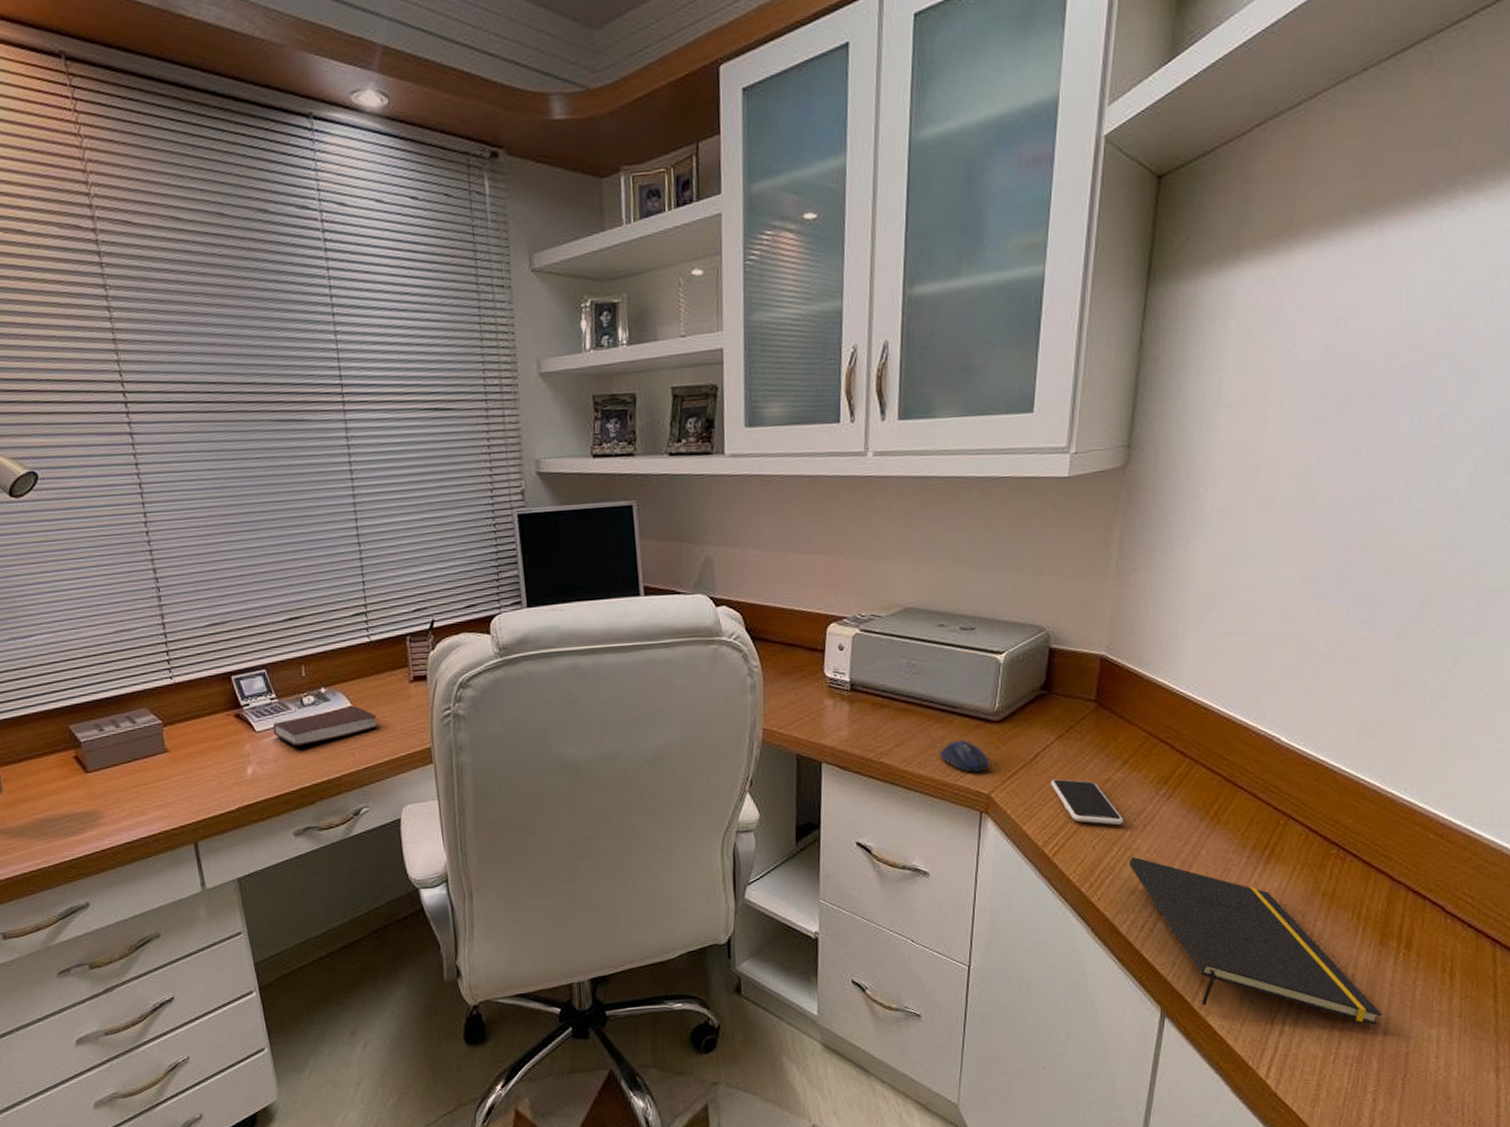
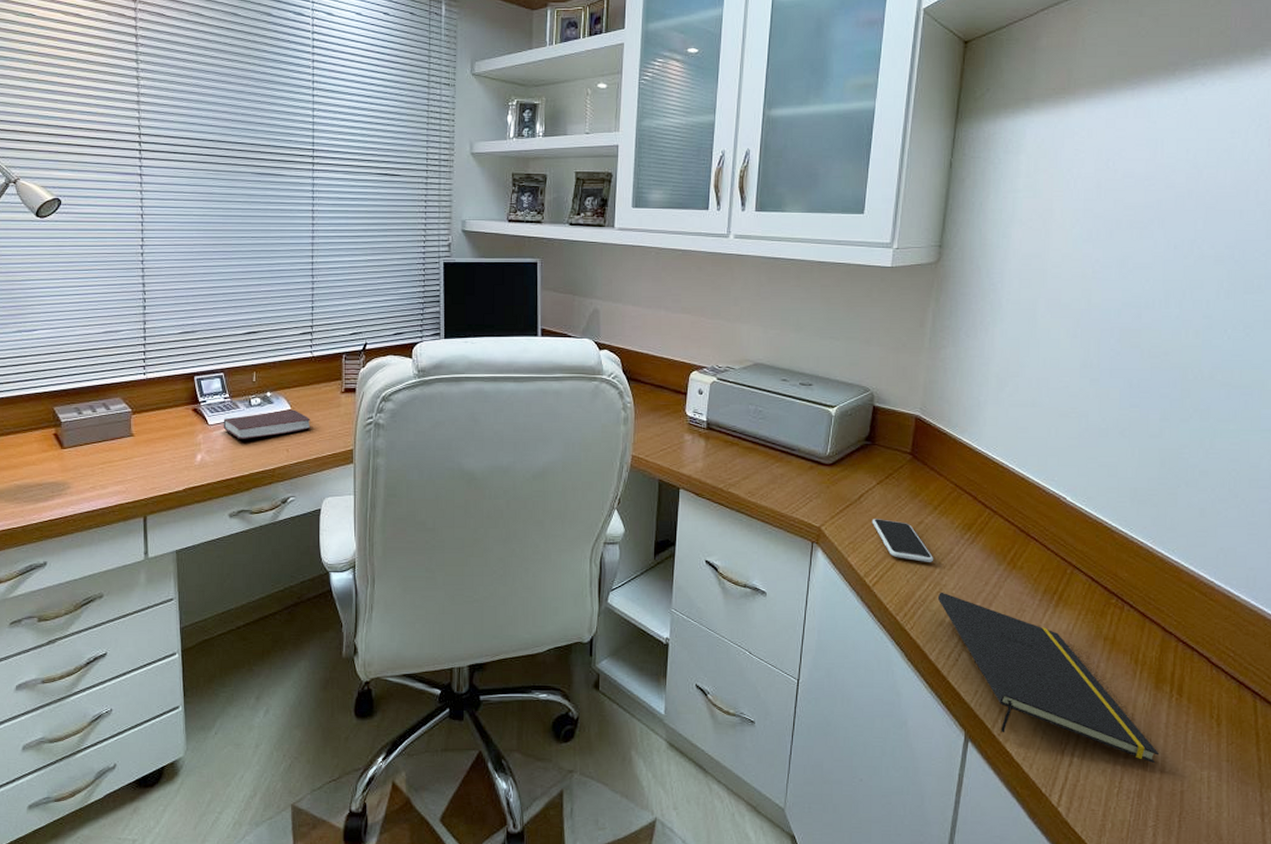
computer mouse: present [940,739,990,773] -> none [779,478,821,507]

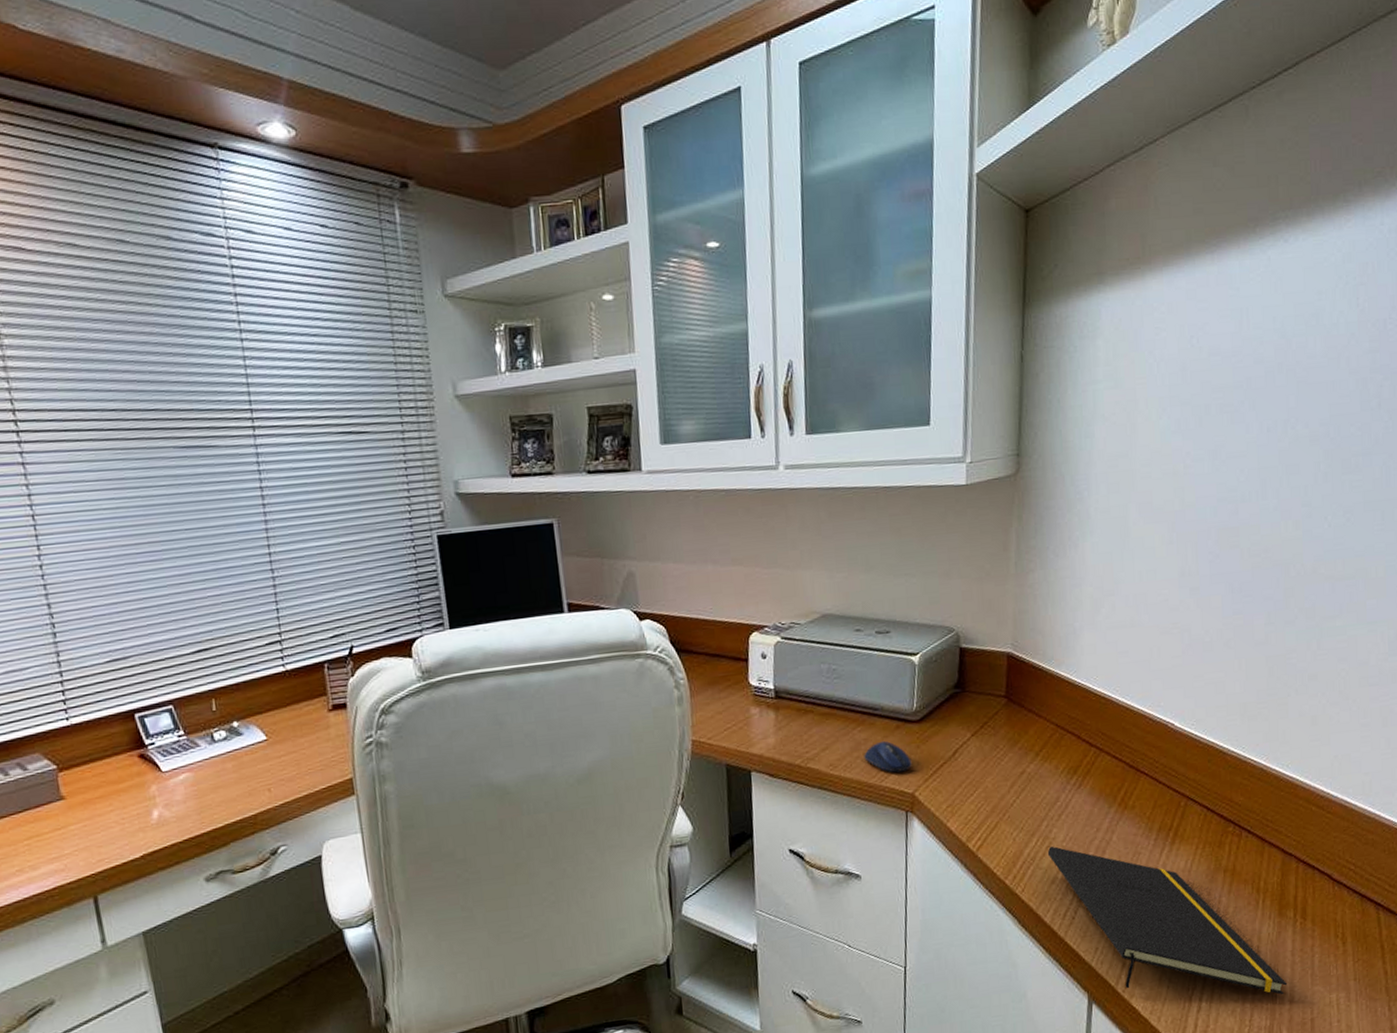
book: present [223,409,311,439] -> none [180,739,296,785]
computer mouse: none [779,478,821,507] -> present [864,740,912,773]
smartphone: present [871,519,934,562] -> none [969,774,1040,816]

